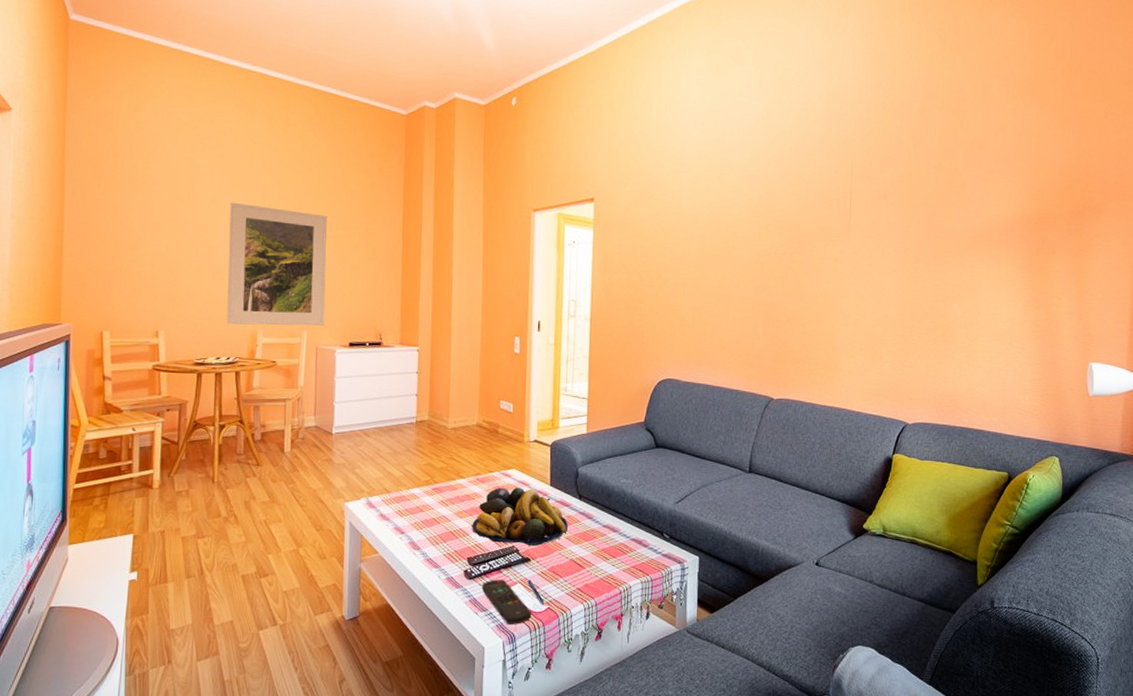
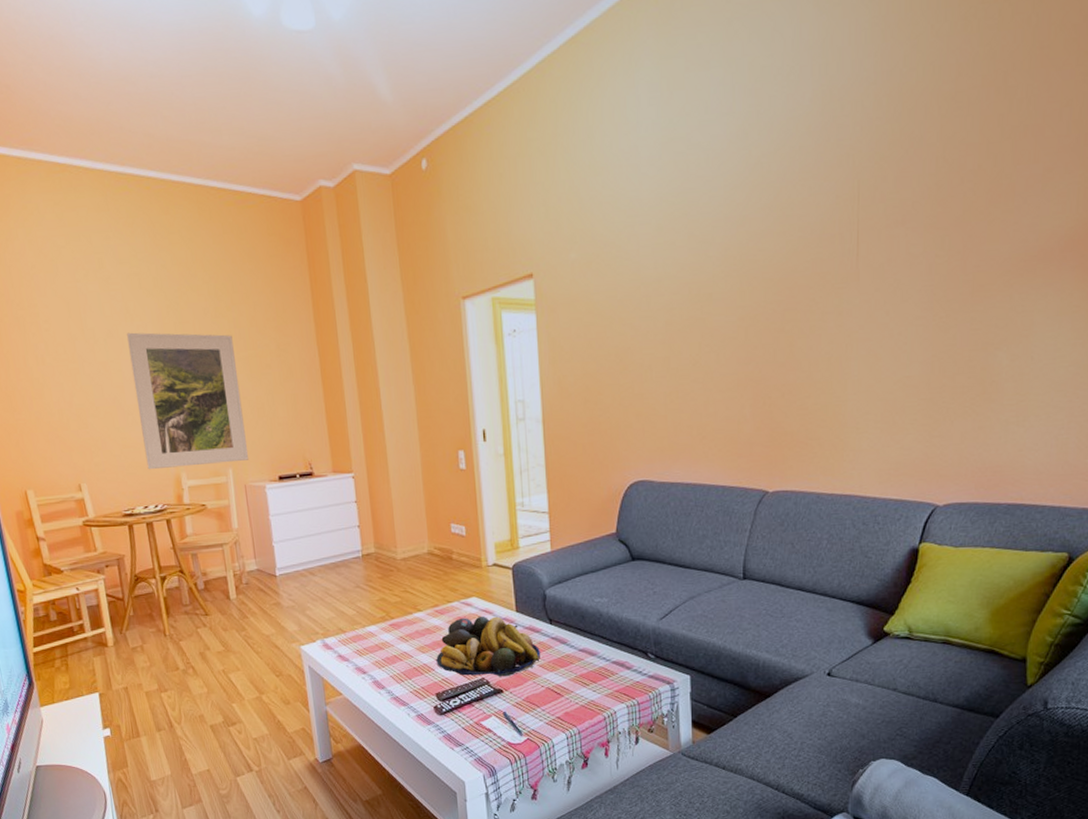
remote control: present [481,579,531,624] -> none [454,713,510,758]

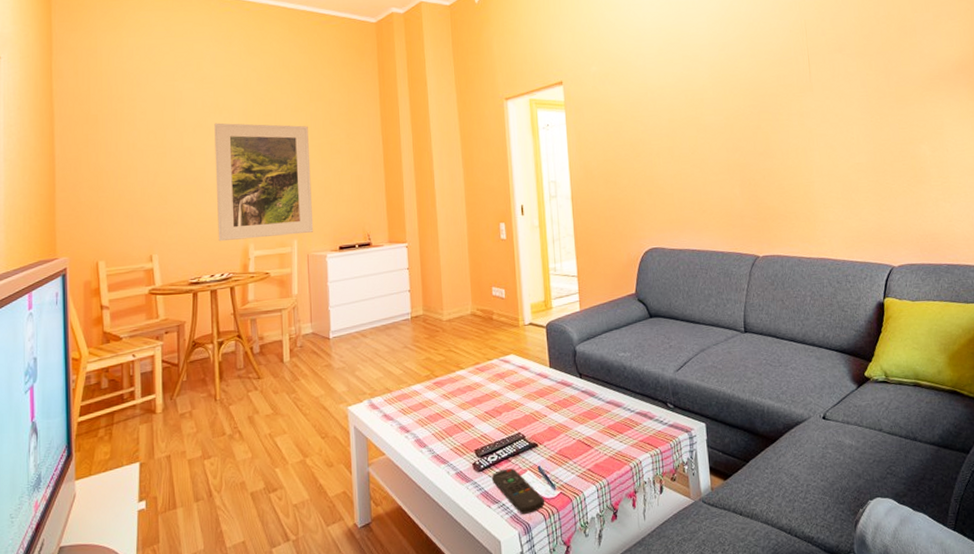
fruit bowl: present [436,616,540,677] -> none [476,372,572,431]
remote control: none [454,713,510,758] -> present [491,468,544,514]

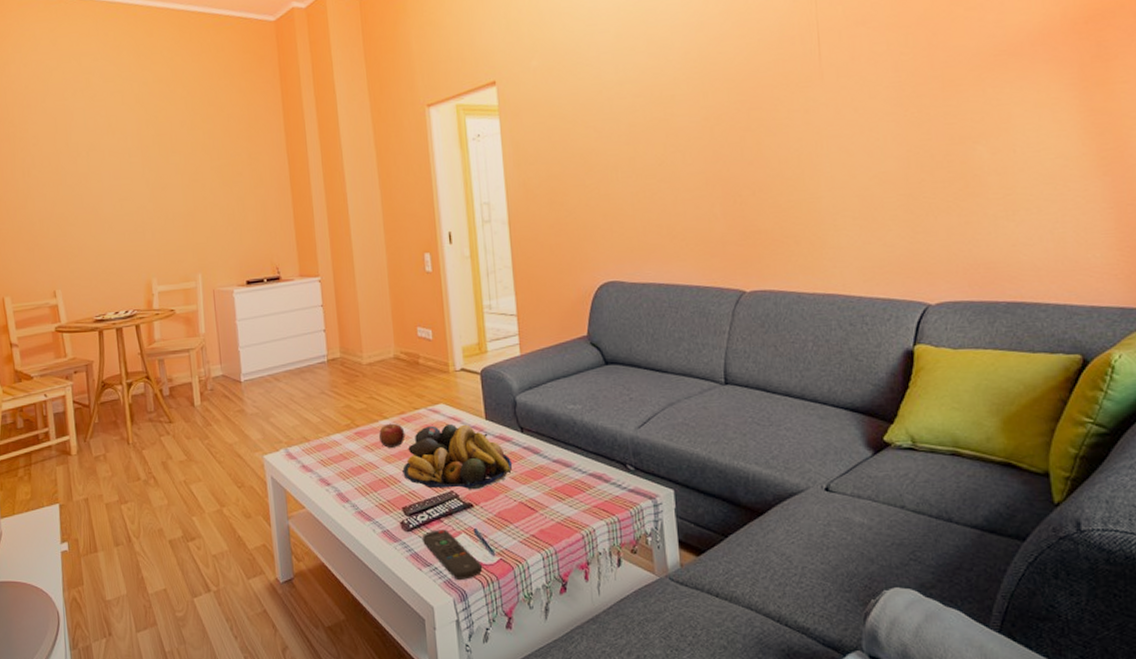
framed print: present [214,123,314,242] -> none [108,145,219,276]
apple: none [455,373,479,396] -> present [378,423,405,448]
fruit bowl: none [476,372,572,431] -> present [402,423,512,490]

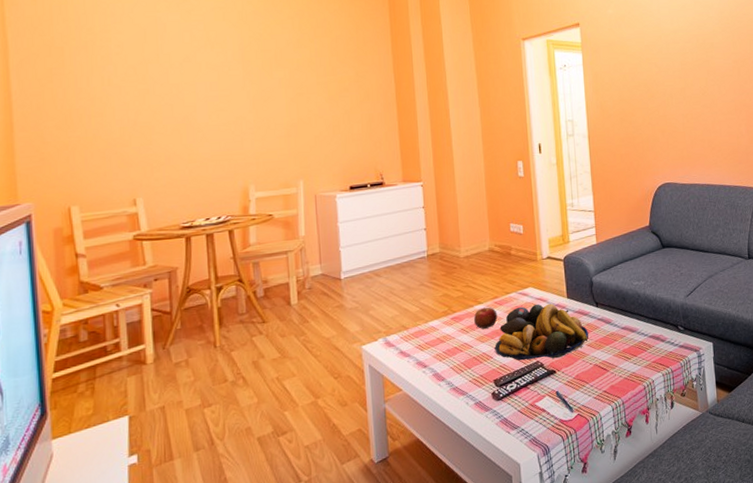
remote control: present [421,529,482,580] -> none [510,395,562,437]

